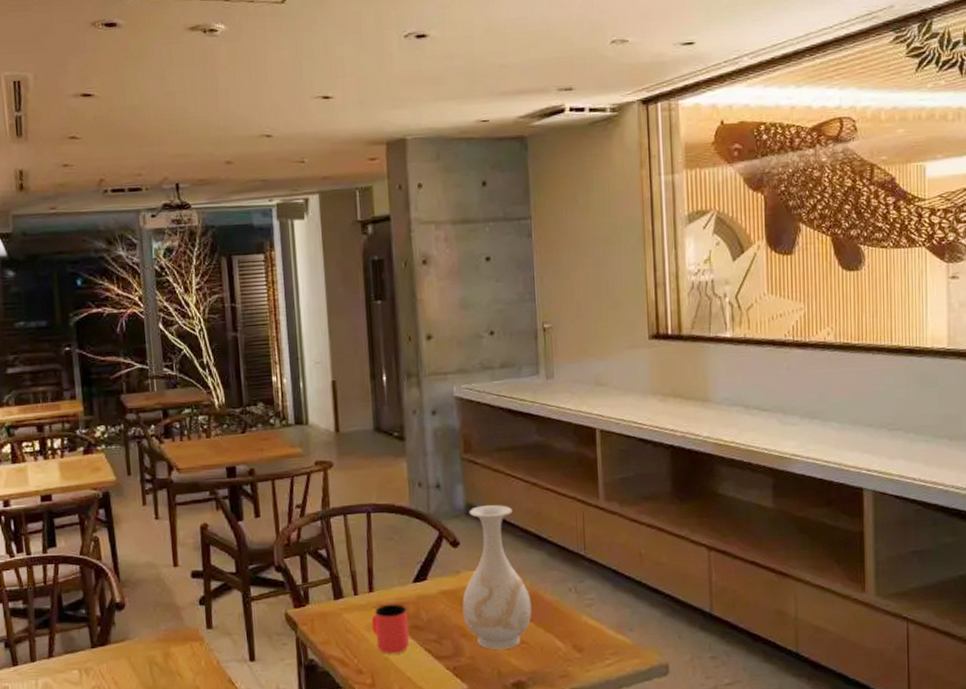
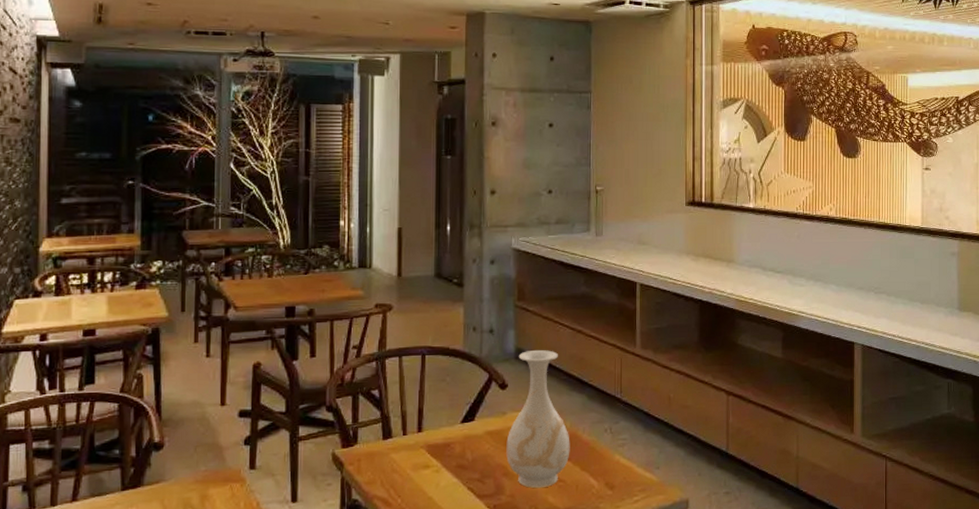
cup: present [371,604,409,654] -> none [418,444,453,494]

